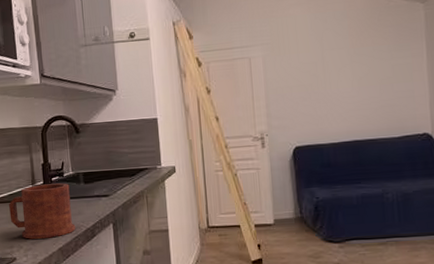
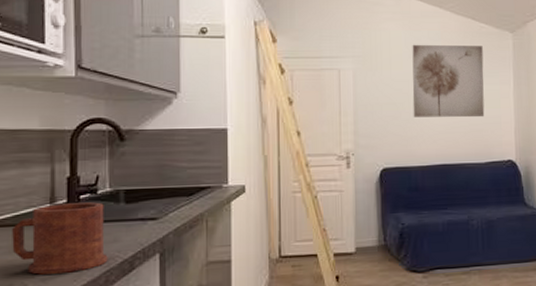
wall art: none [318,20,396,97] -> present [412,44,485,118]

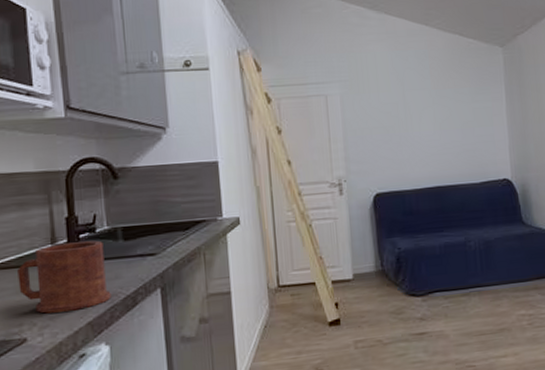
wall art: present [412,44,485,118] -> none [399,62,477,140]

